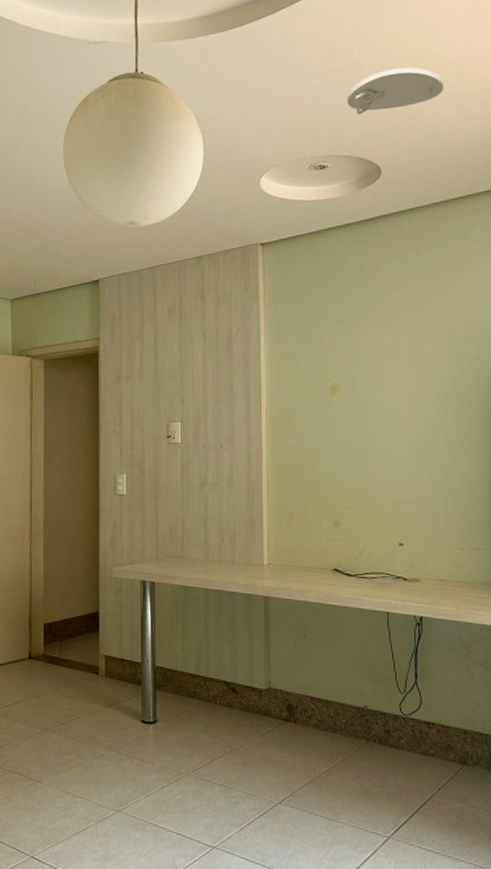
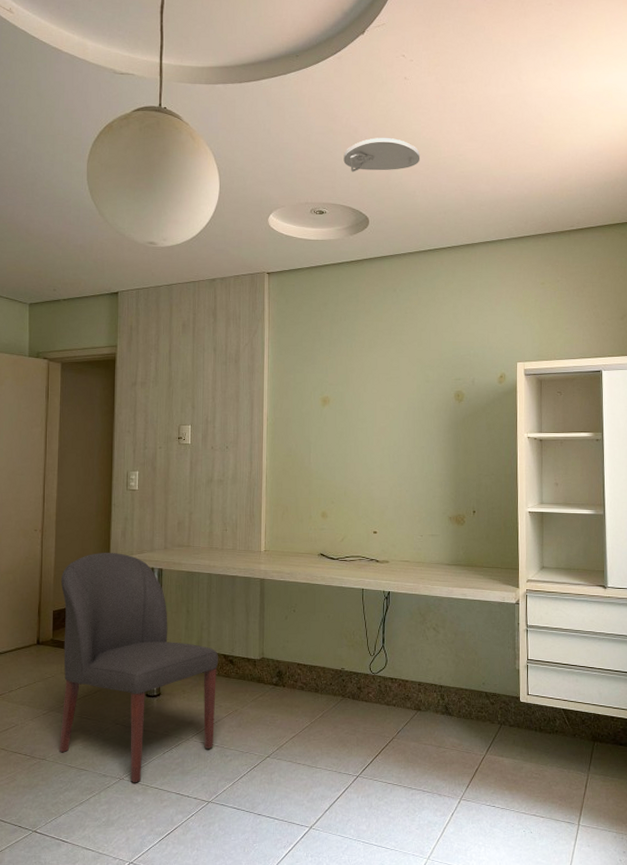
chair: none [51,563,220,817] -> present [59,553,219,783]

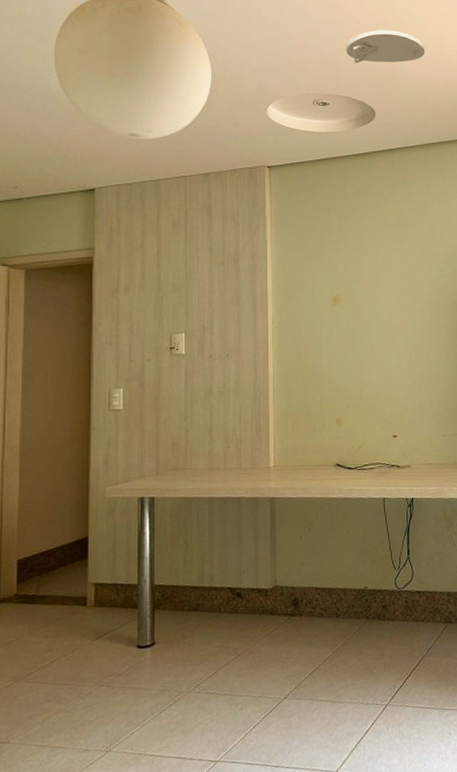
chair: present [59,553,219,783] -> none [27,484,225,754]

